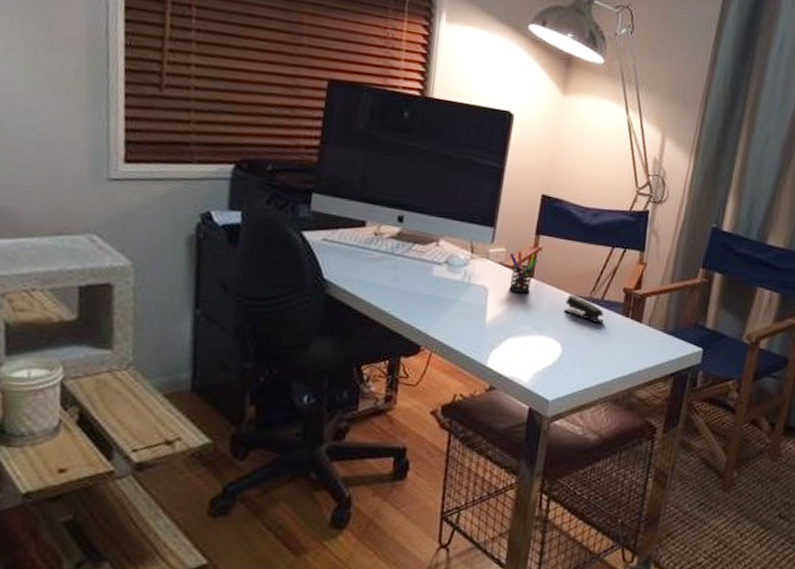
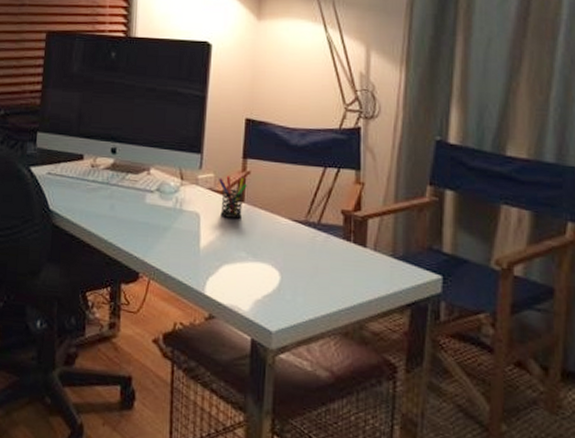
stapler: present [564,294,604,323] -> none [280,218,323,248]

